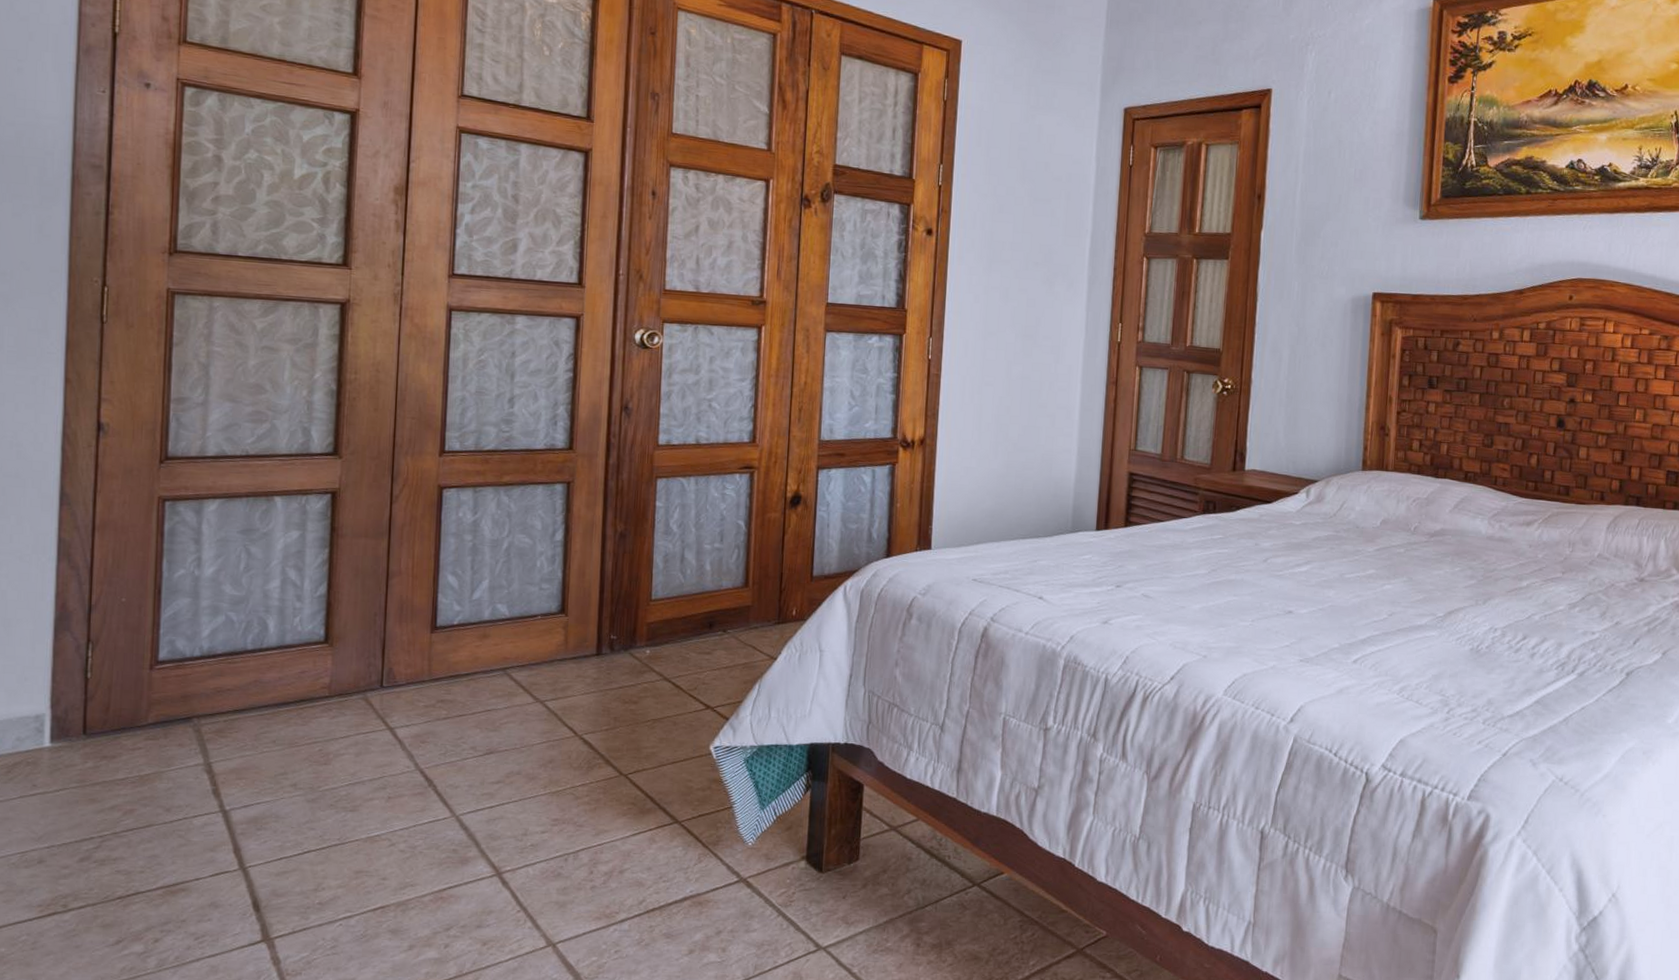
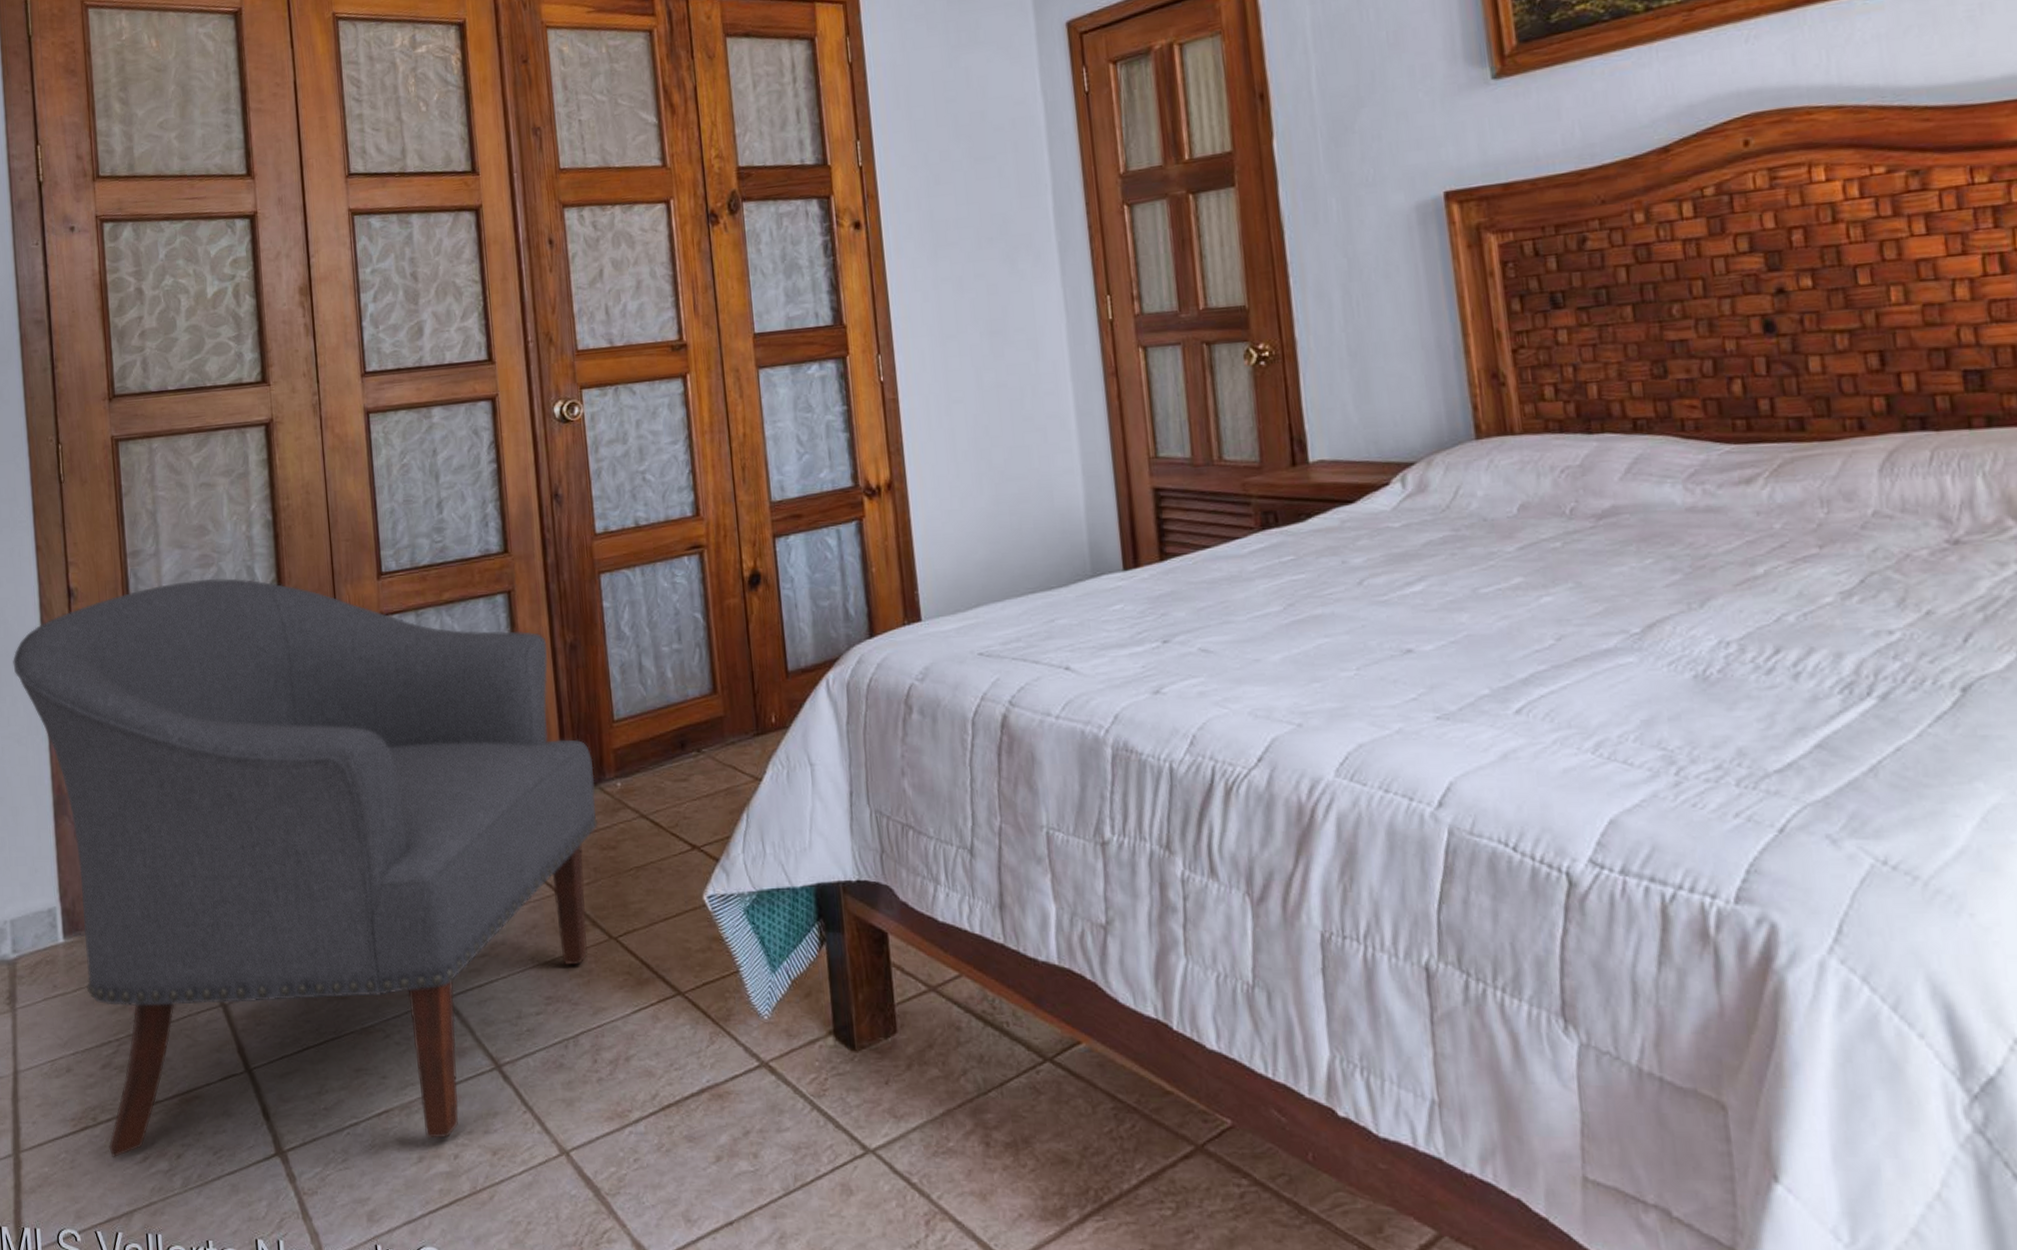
chair: none [23,432,627,941] -> present [13,578,599,1158]

